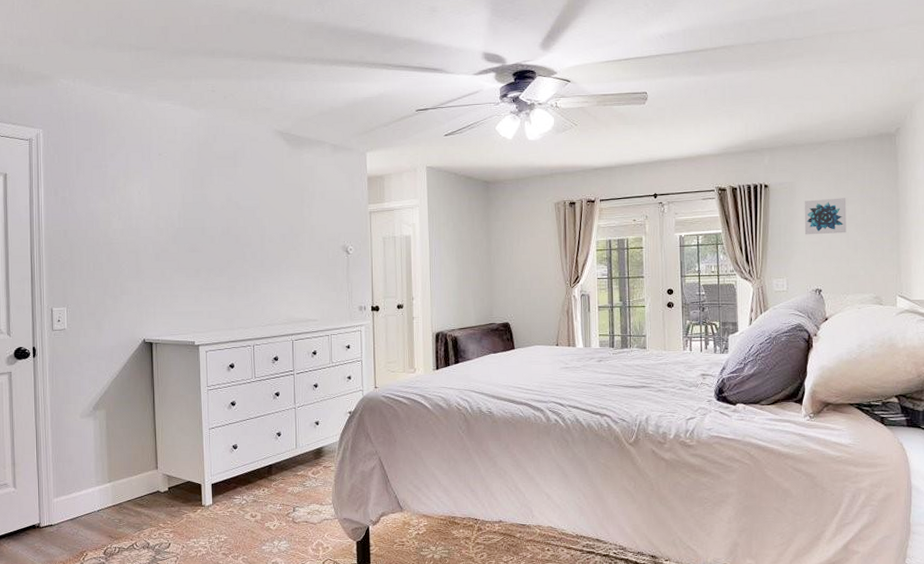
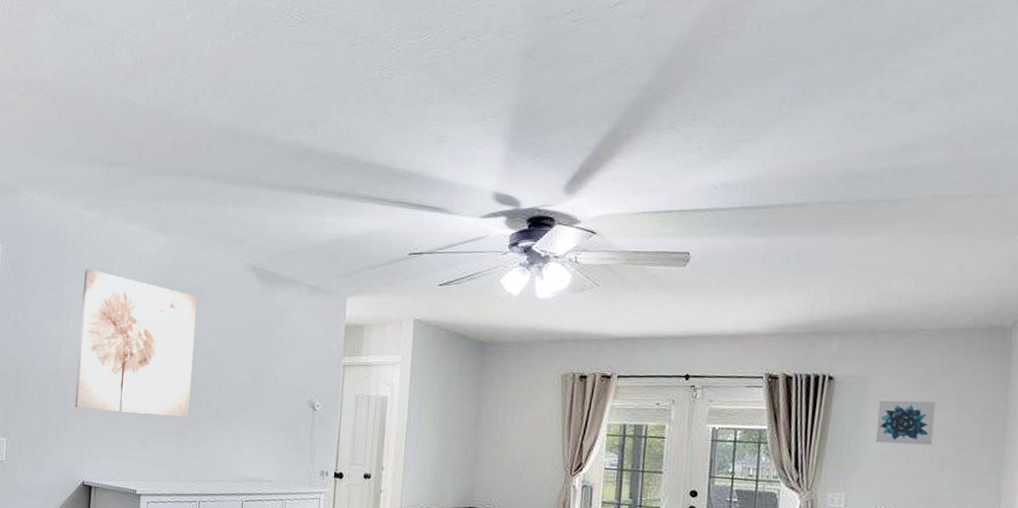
wall art: none [125,146,236,273] -> present [75,269,197,418]

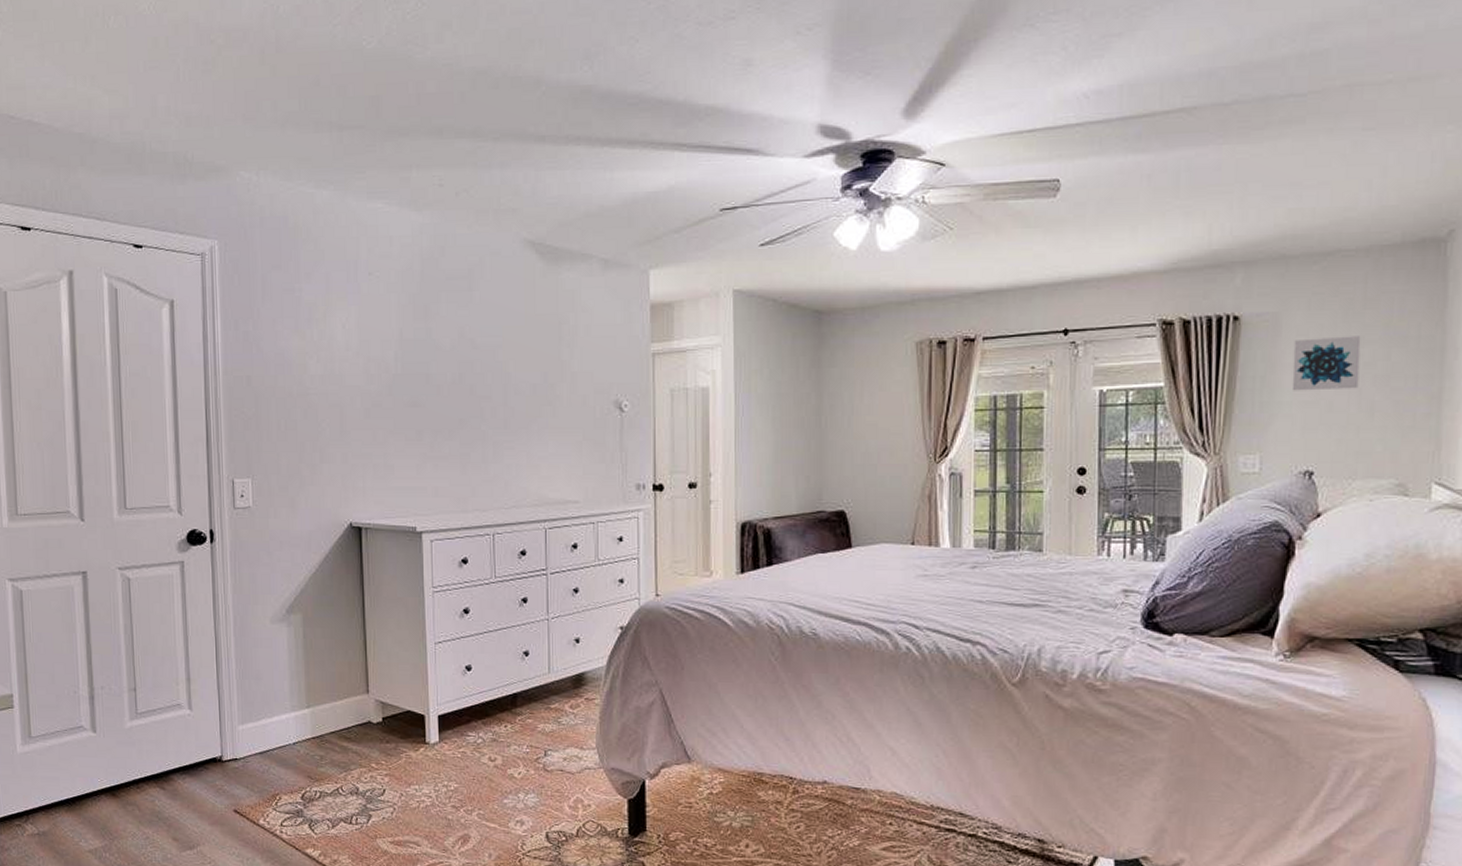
wall art: present [75,269,197,418] -> none [325,262,470,435]

